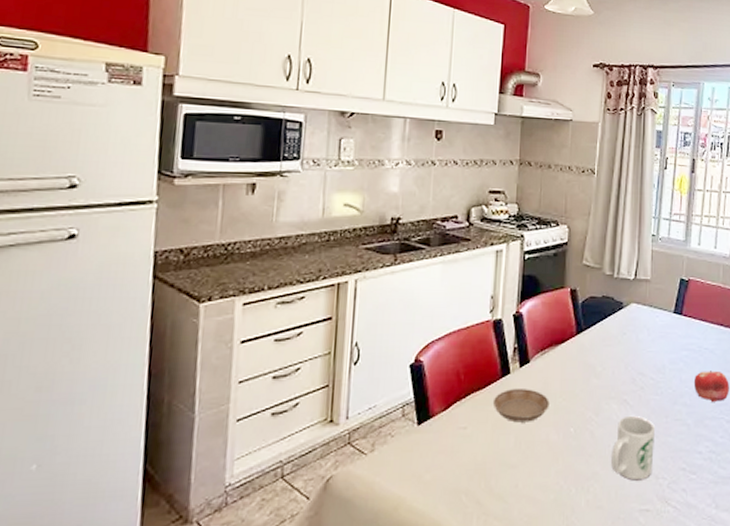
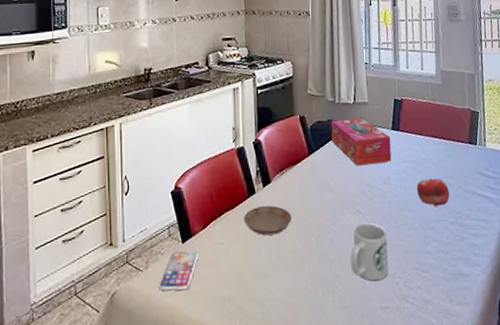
smartphone: none [385,434,436,480] -> present [159,251,199,291]
tissue box: none [605,297,672,351] -> present [330,118,392,166]

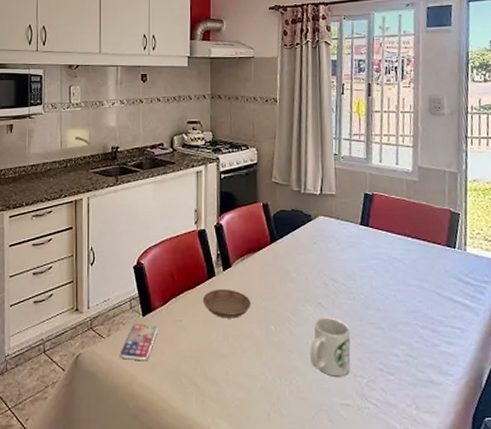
tissue box: present [330,118,392,166] -> none [295,210,359,259]
fruit: present [416,178,450,206] -> none [384,279,422,308]

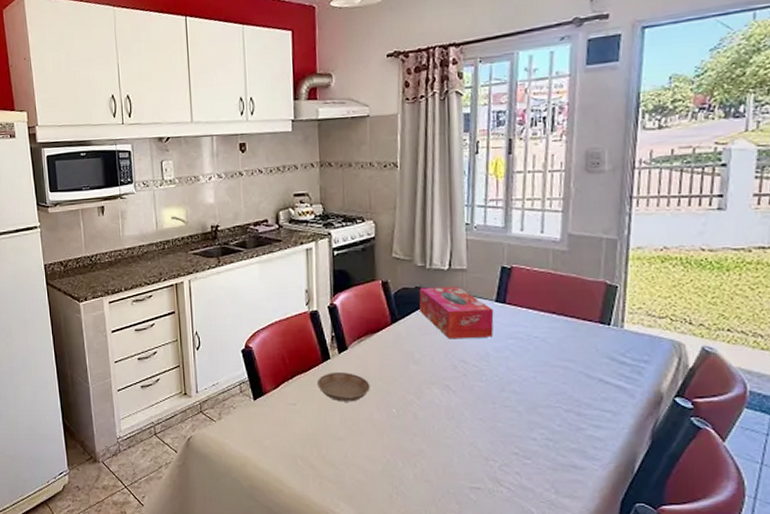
smartphone: present [120,324,158,361] -> none [232,408,271,444]
tissue box: none [295,210,359,259] -> present [419,286,494,339]
mug: present [310,317,351,377] -> none [436,400,482,461]

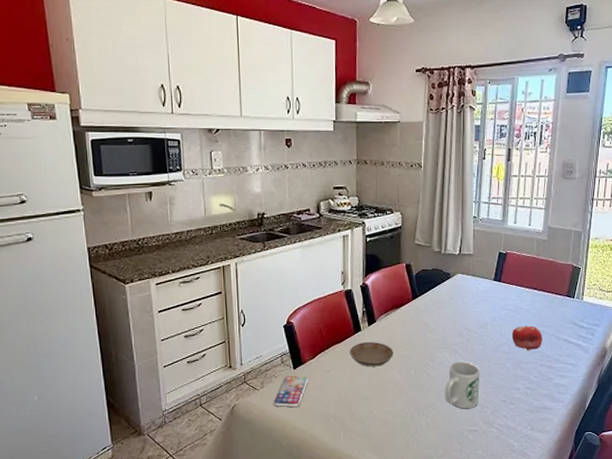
smartphone: none [232,408,271,444] -> present [273,376,308,408]
tissue box: present [419,286,494,339] -> none [435,268,492,312]
mug: none [436,400,482,461] -> present [445,361,480,409]
fruit: none [523,359,567,390] -> present [511,325,542,350]

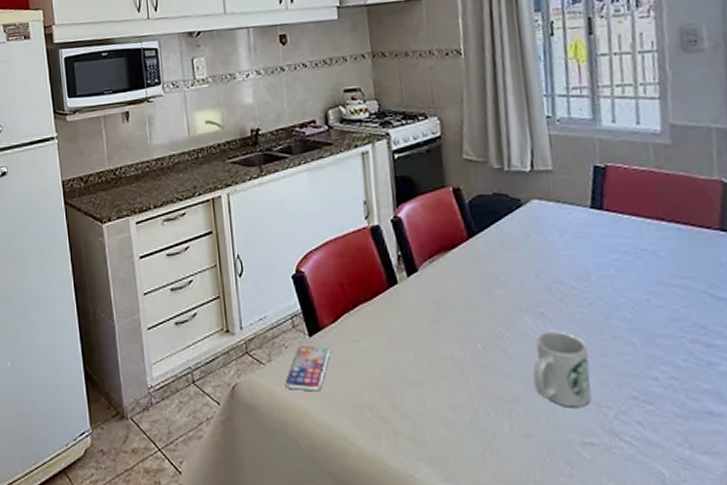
saucer: present [349,342,394,367] -> none [383,300,448,337]
fruit: present [511,325,542,350] -> none [632,277,688,316]

